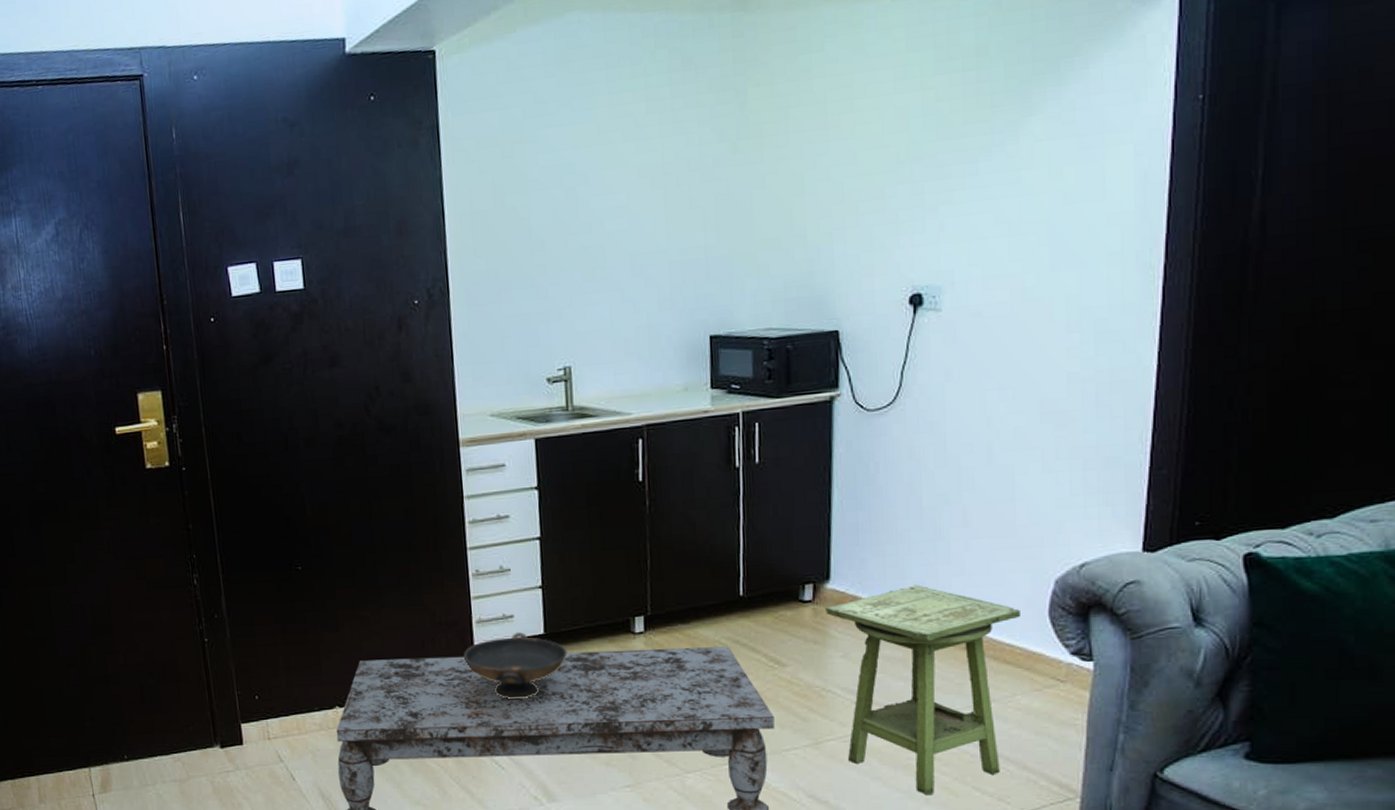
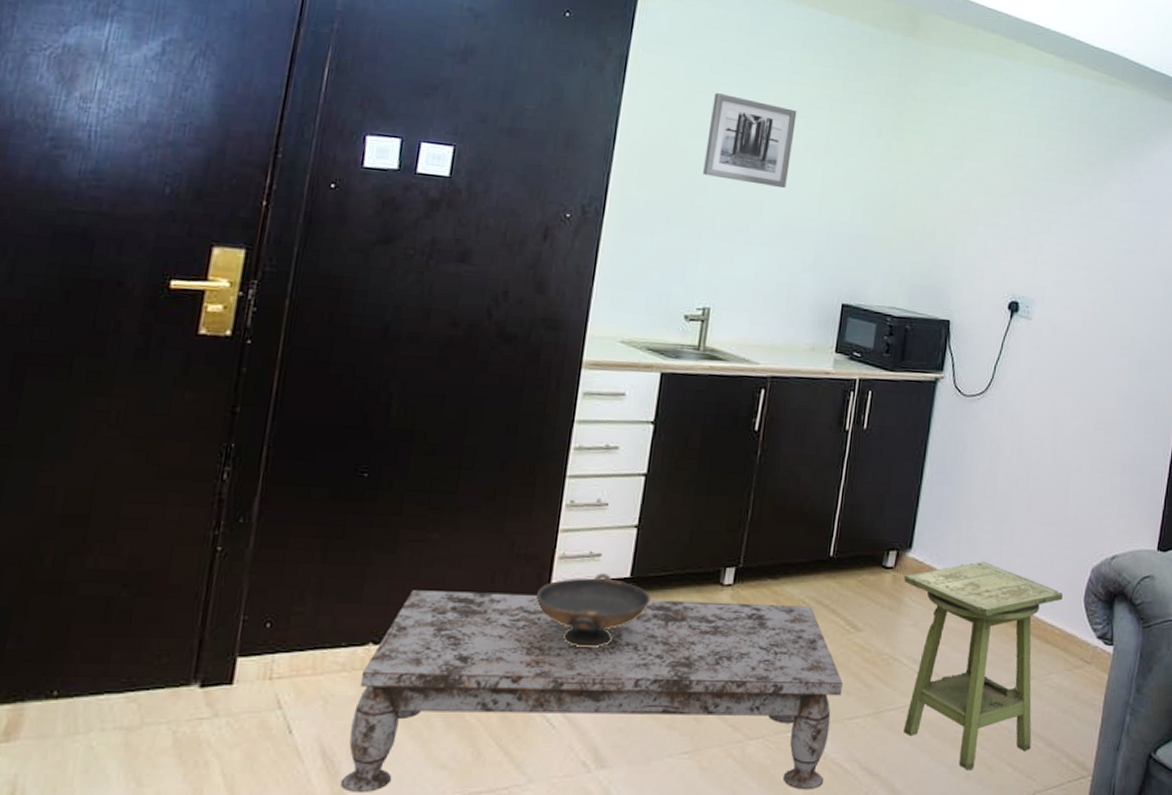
wall art: none [532,135,627,231] -> present [703,93,797,189]

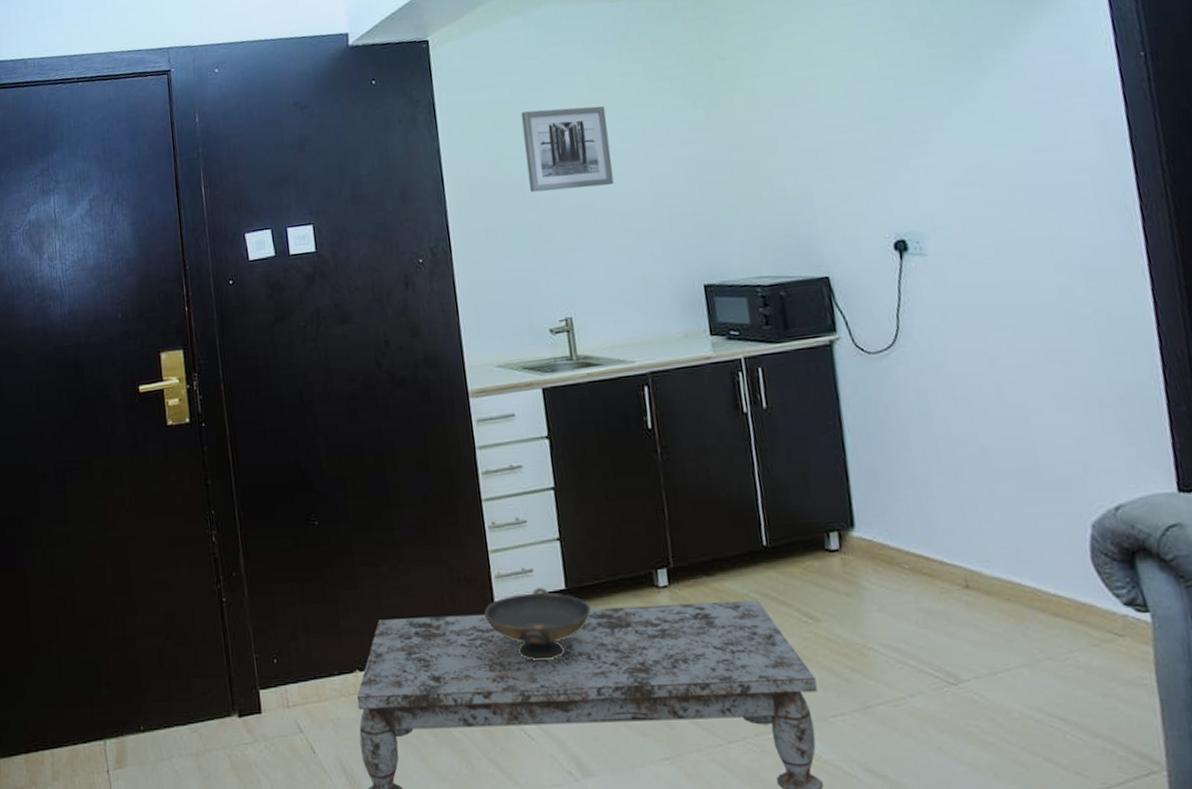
side table: present [903,561,1063,771] -> none [853,531,1071,769]

